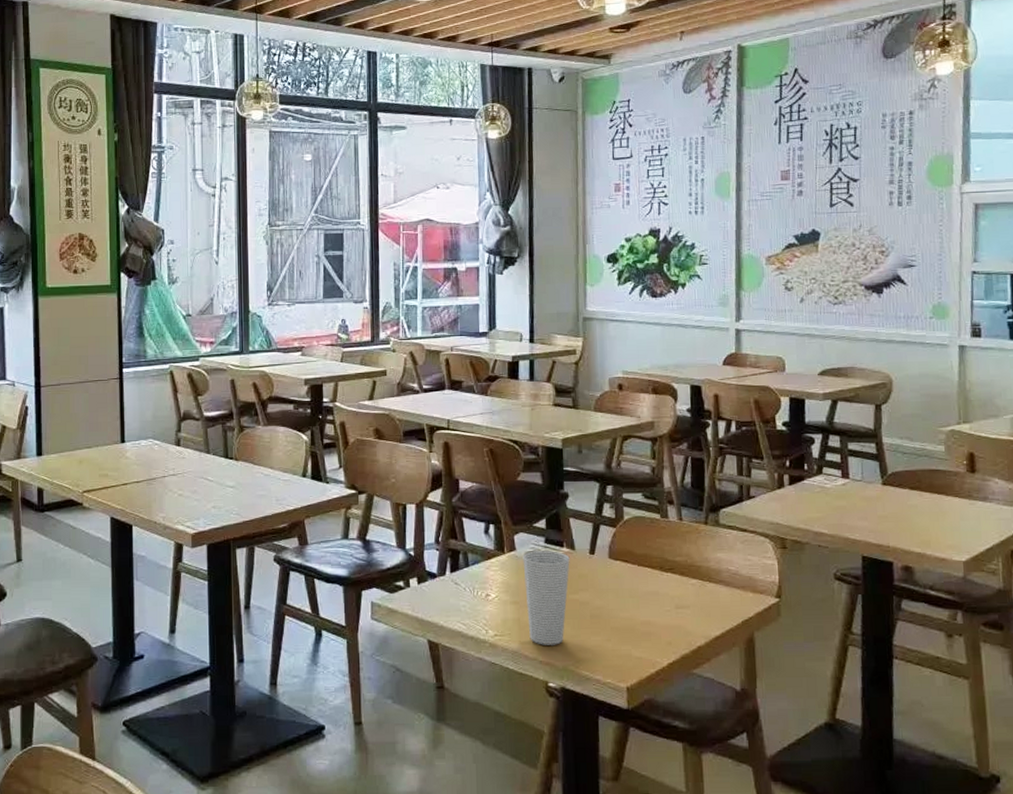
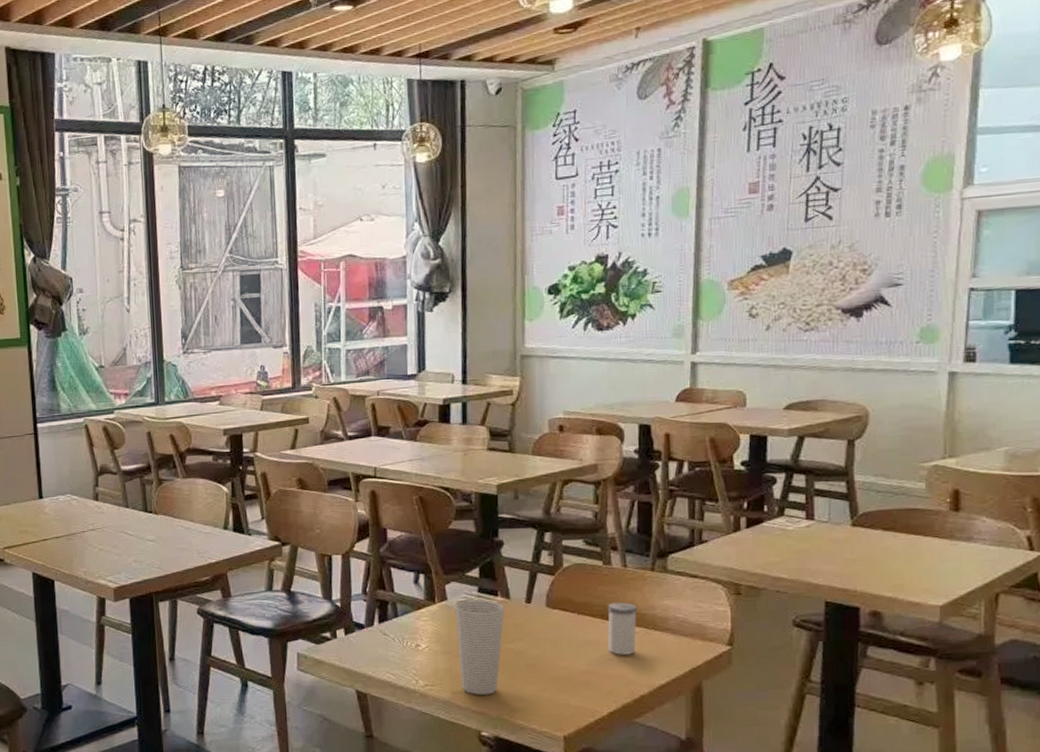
salt shaker: none [665,554,693,606] -> present [607,602,637,655]

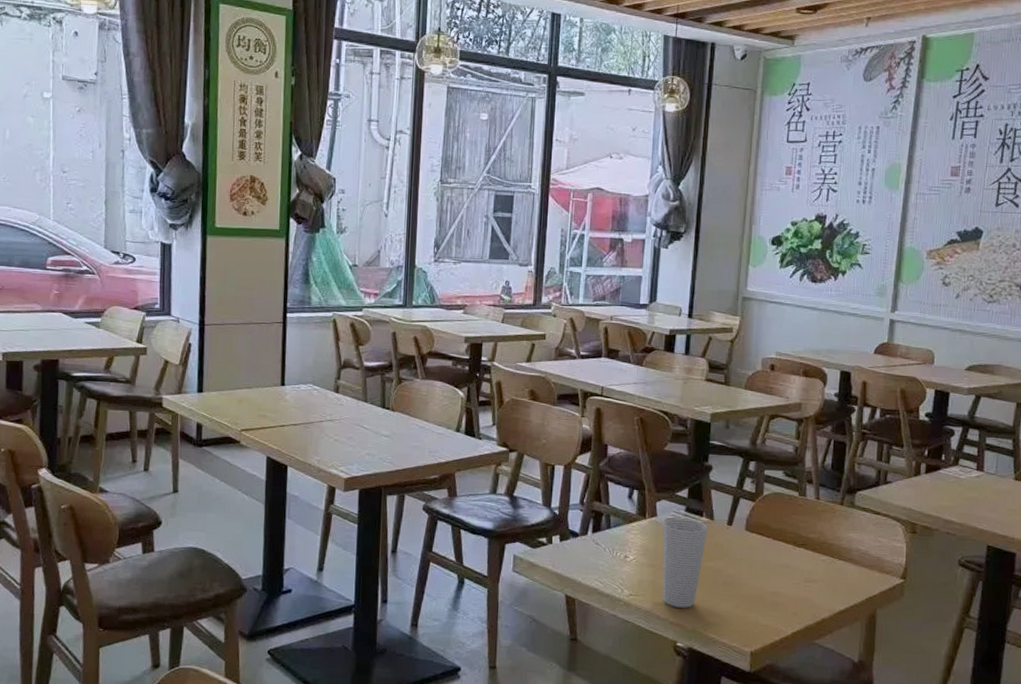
salt shaker: present [607,602,637,655] -> none [797,531,825,581]

